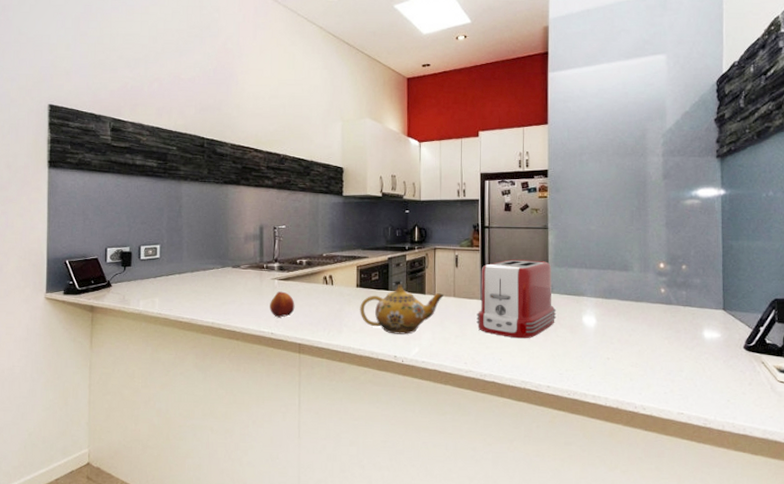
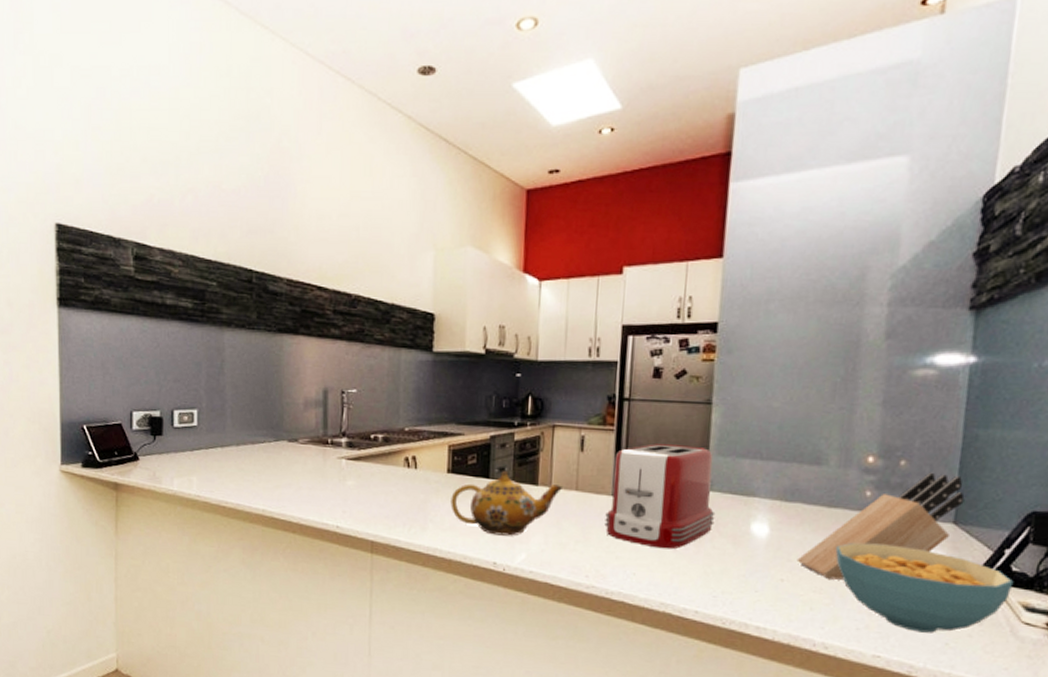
fruit: present [270,291,295,318] -> none [335,474,367,508]
knife block: none [617,273,728,356] -> present [796,472,965,580]
cereal bowl: none [644,327,769,393] -> present [835,542,1014,633]

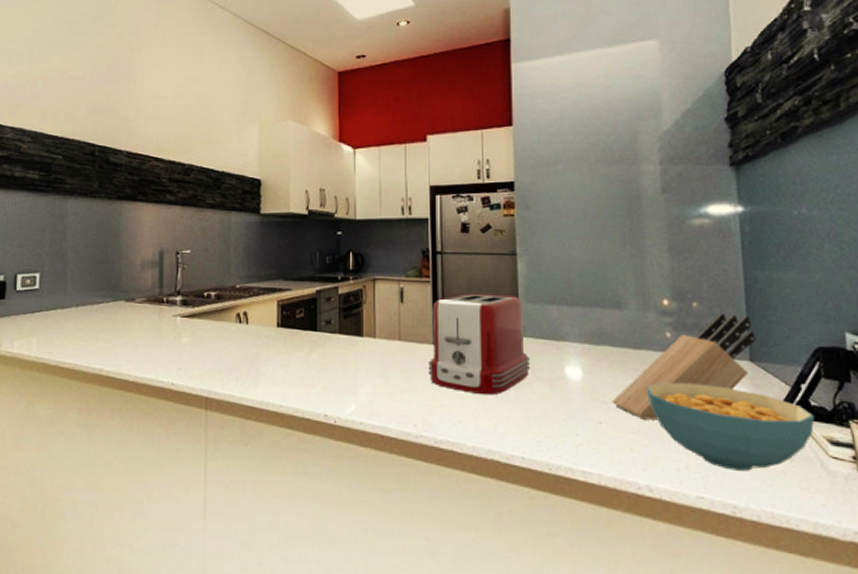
teapot: present [450,470,562,536] -> none [281,322,386,388]

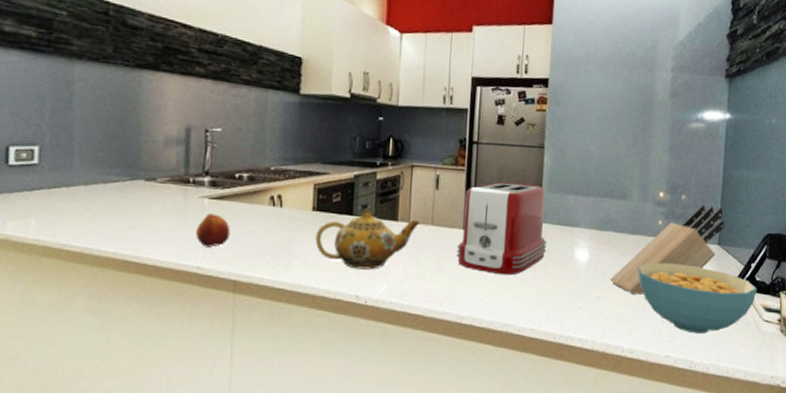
fruit: none [170,331,201,364] -> present [196,213,231,248]
teapot: none [281,322,386,388] -> present [315,207,420,270]

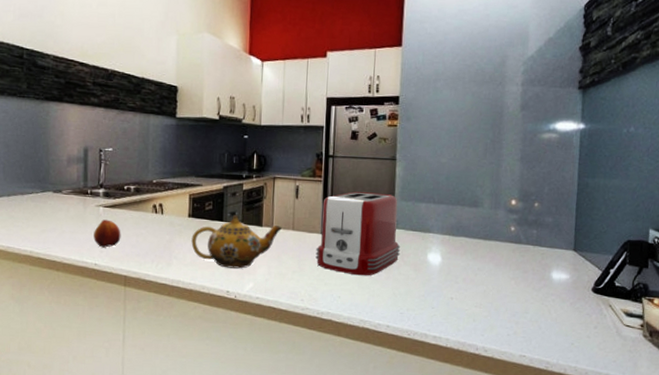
knife block: present [609,204,725,295] -> none [462,211,581,297]
cereal bowl: present [637,263,758,334] -> none [490,267,617,336]

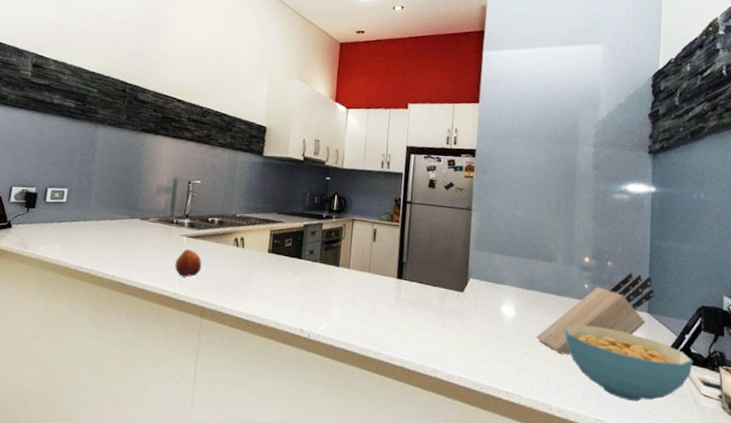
teapot: present [191,214,282,269] -> none [269,253,358,308]
toaster: present [315,191,401,276] -> none [390,238,475,324]
knife block: none [462,211,581,297] -> present [536,271,654,355]
cereal bowl: none [490,267,617,336] -> present [564,324,694,402]

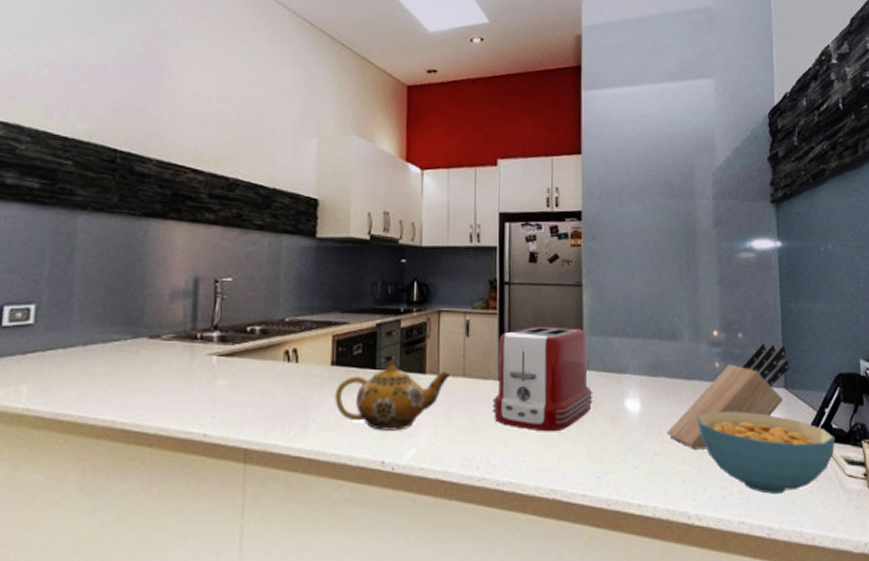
fruit: present [175,249,202,277] -> none [203,372,241,411]
teapot: none [269,253,358,308] -> present [335,359,450,431]
toaster: none [390,238,475,324] -> present [492,326,593,432]

